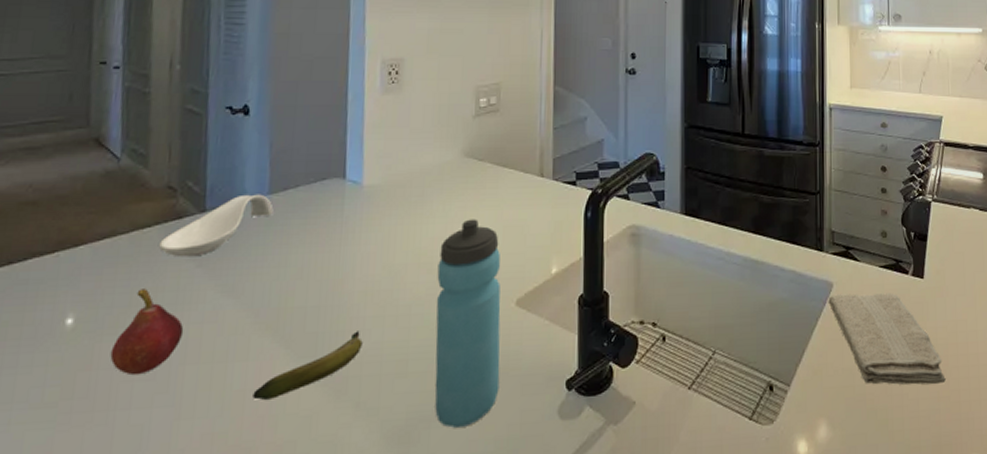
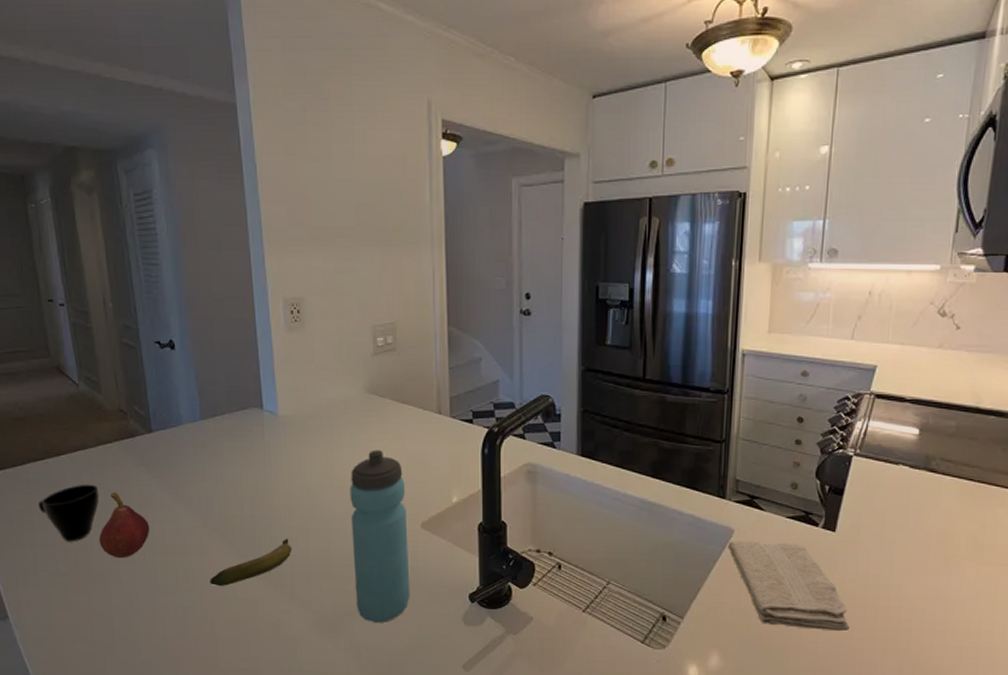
cup: none [32,280,123,359] -> present [37,484,100,542]
spoon rest: present [159,194,274,258] -> none [120,419,206,469]

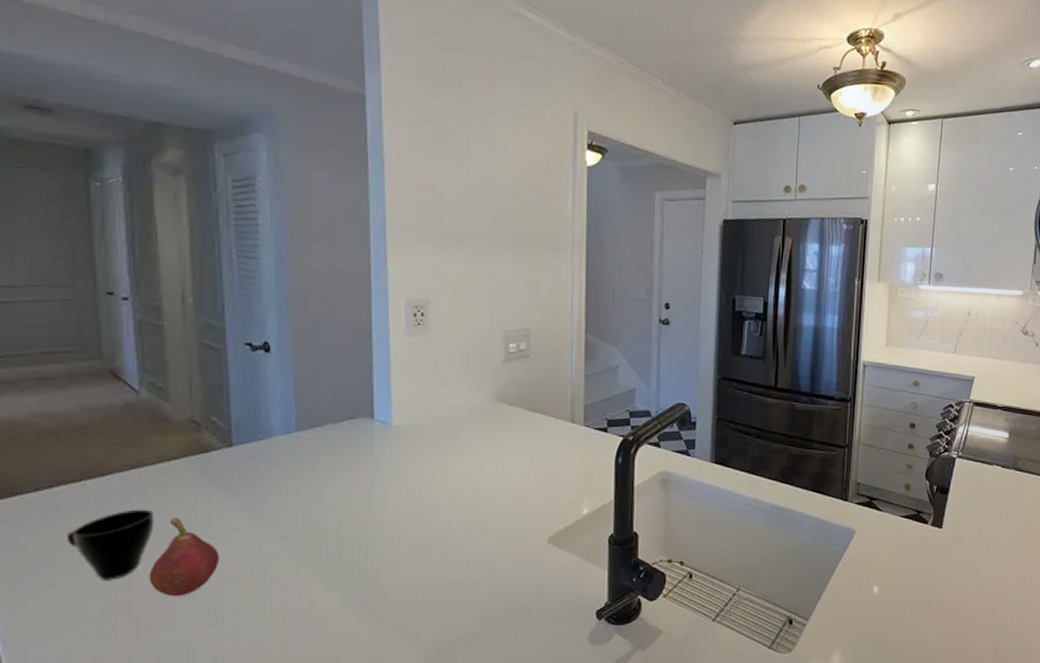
banana: present [210,538,292,586] -> none [293,562,398,622]
water bottle: present [350,449,410,623] -> none [469,461,533,650]
washcloth: present [727,540,850,632] -> none [849,540,954,622]

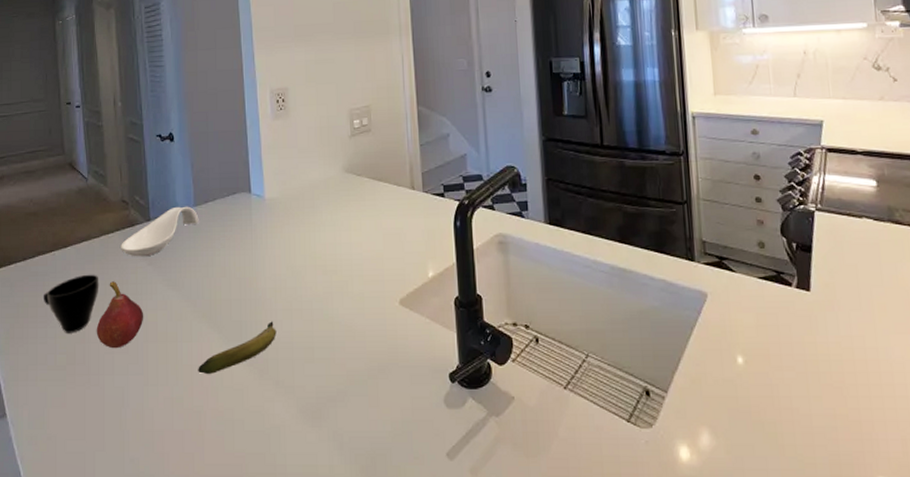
spoon rest: none [188,430,302,489] -> present [121,206,199,257]
banana: none [293,562,398,622] -> present [198,321,277,374]

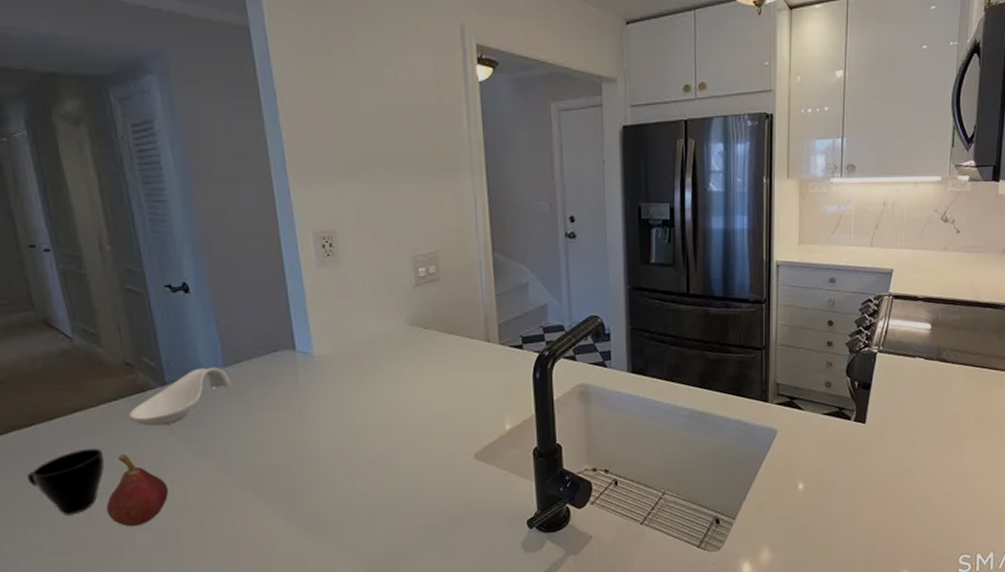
banana: present [198,321,277,374] -> none [243,484,336,544]

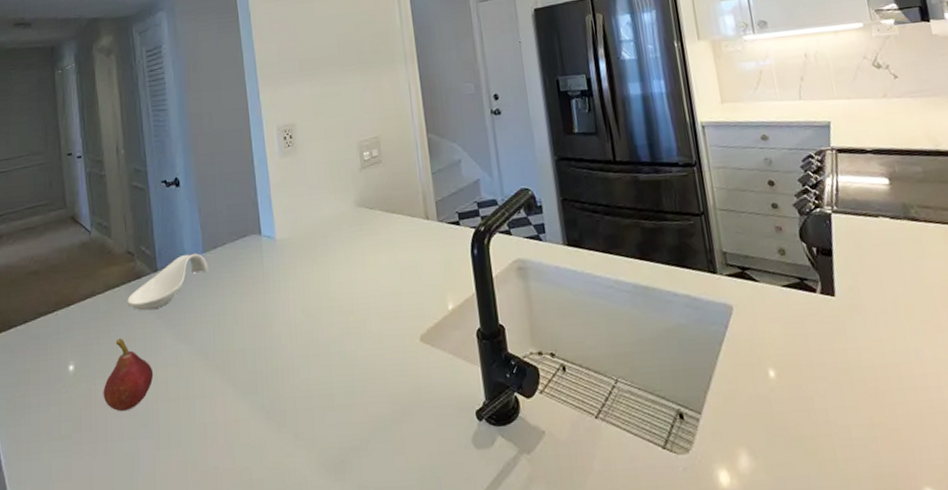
cup: present [26,448,105,516] -> none [45,332,106,399]

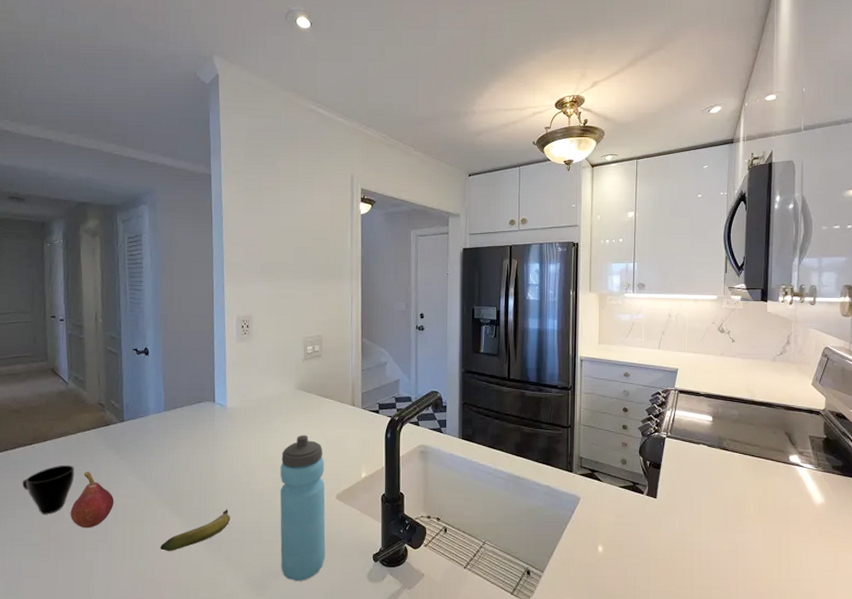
cup: none [45,332,106,399] -> present [22,465,75,515]
spoon rest: present [127,253,208,311] -> none [96,411,168,452]
banana: none [212,369,294,432] -> present [160,509,231,551]
water bottle: none [347,262,416,457] -> present [280,435,326,581]

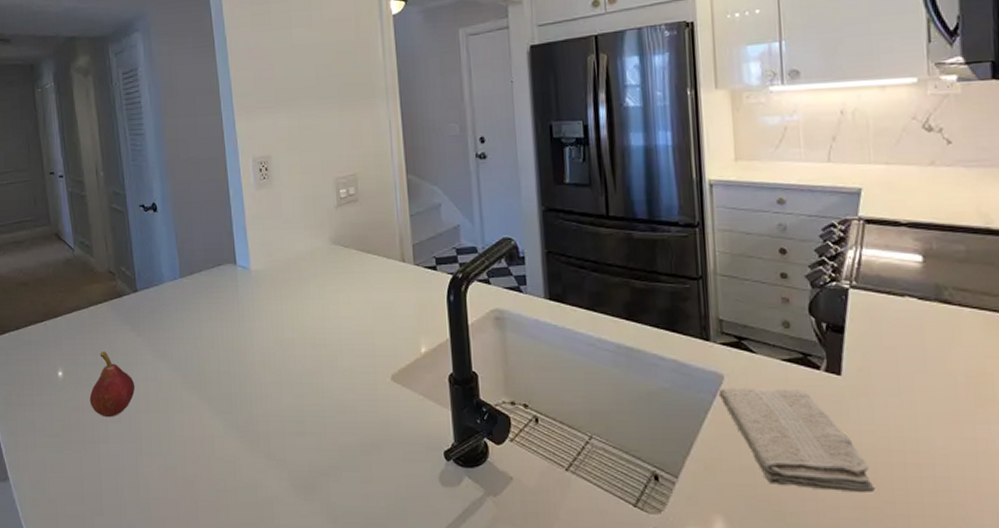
cup: present [22,465,75,515] -> none [37,344,91,402]
banana: present [160,509,231,551] -> none [190,394,267,445]
water bottle: present [280,435,326,581] -> none [320,300,384,483]
washcloth: none [576,506,672,581] -> present [718,387,875,494]

